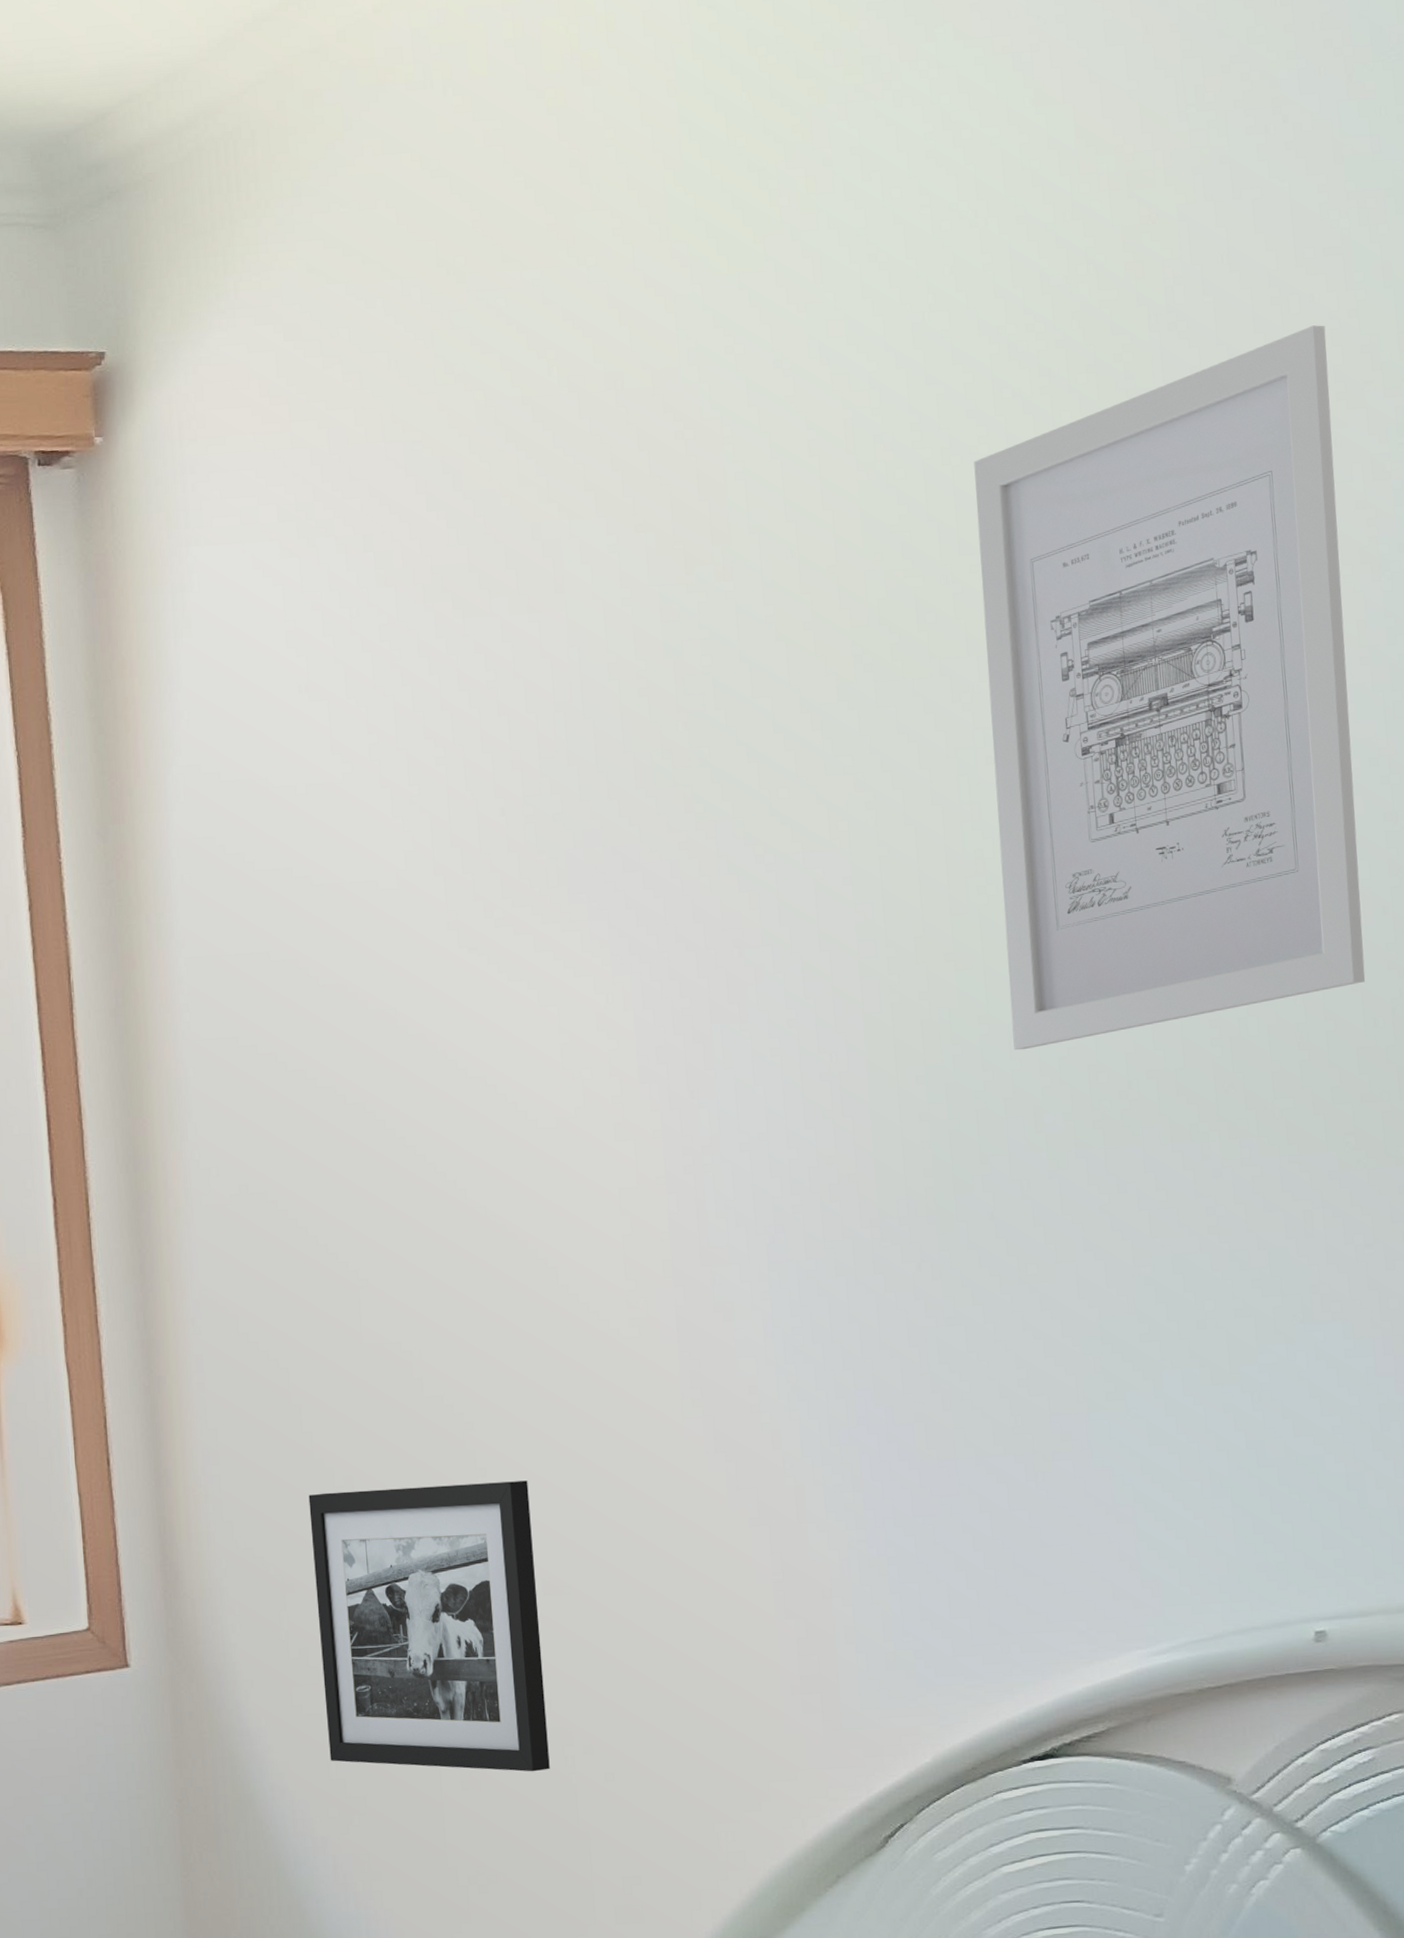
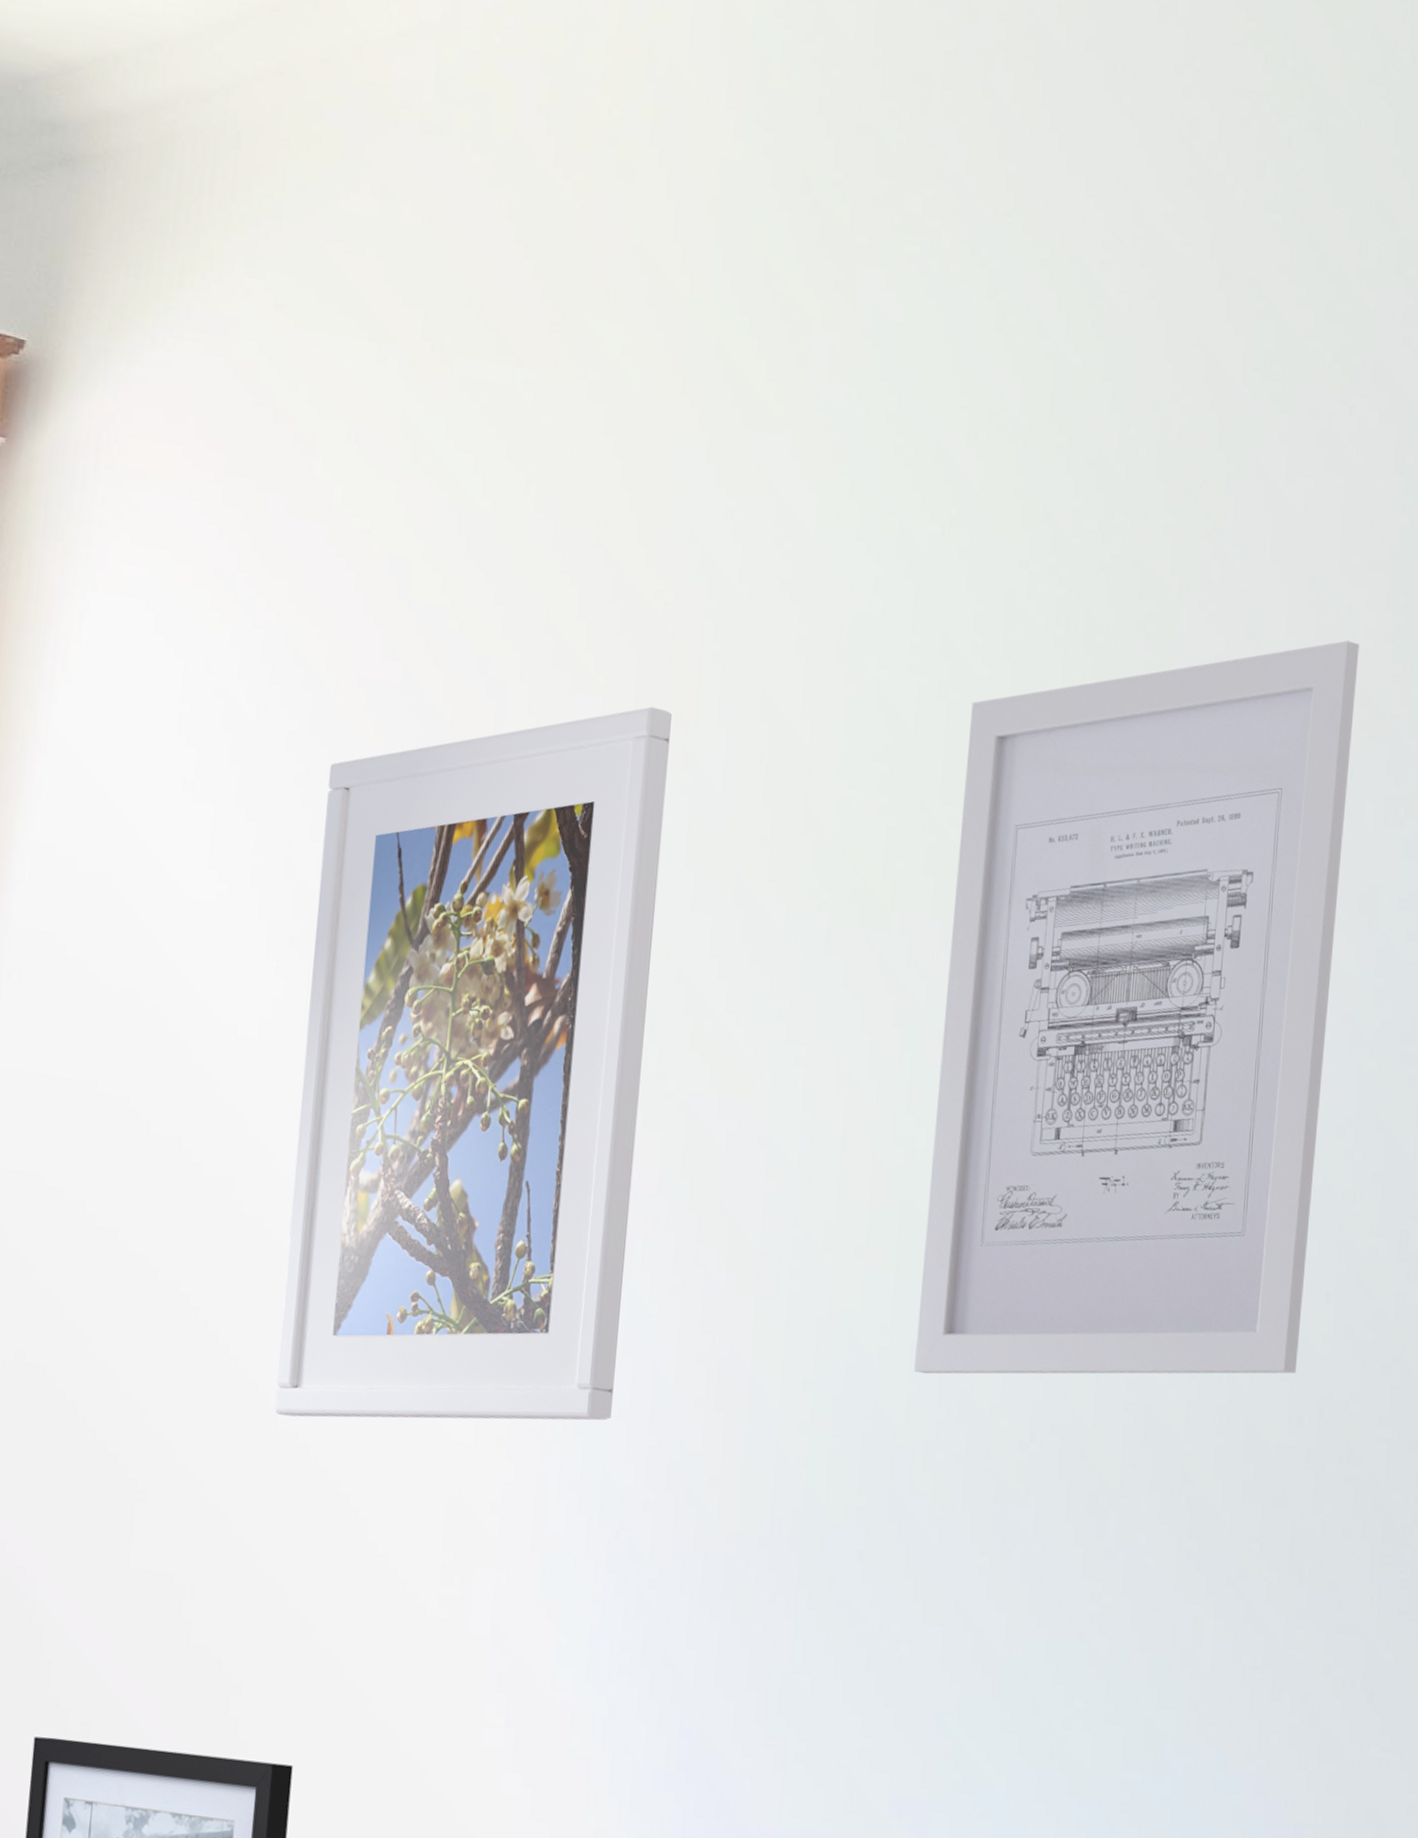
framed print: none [420,531,752,1194] -> present [274,706,672,1421]

